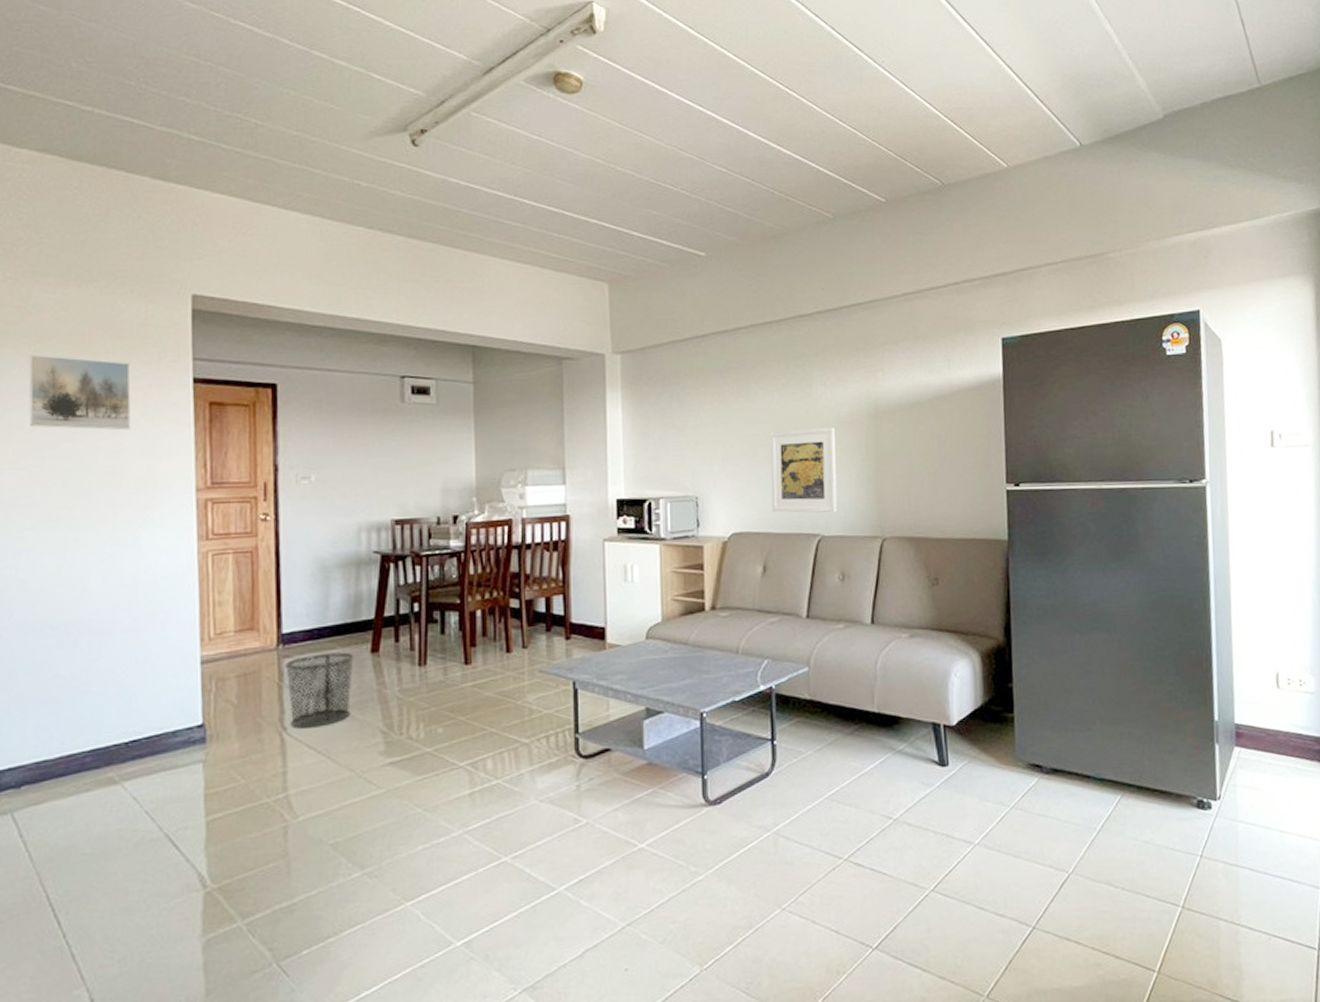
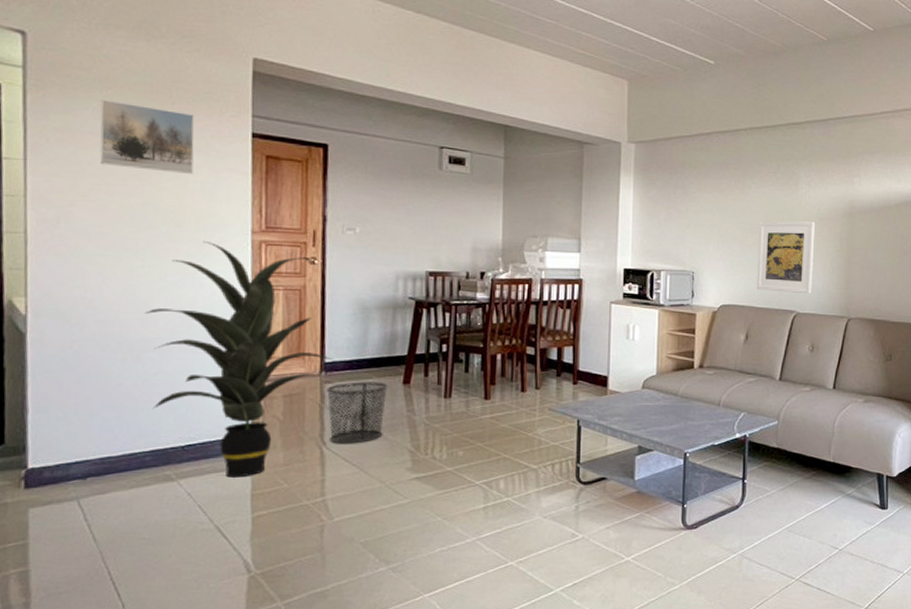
indoor plant: none [80,503,293,776] -> present [143,240,335,478]

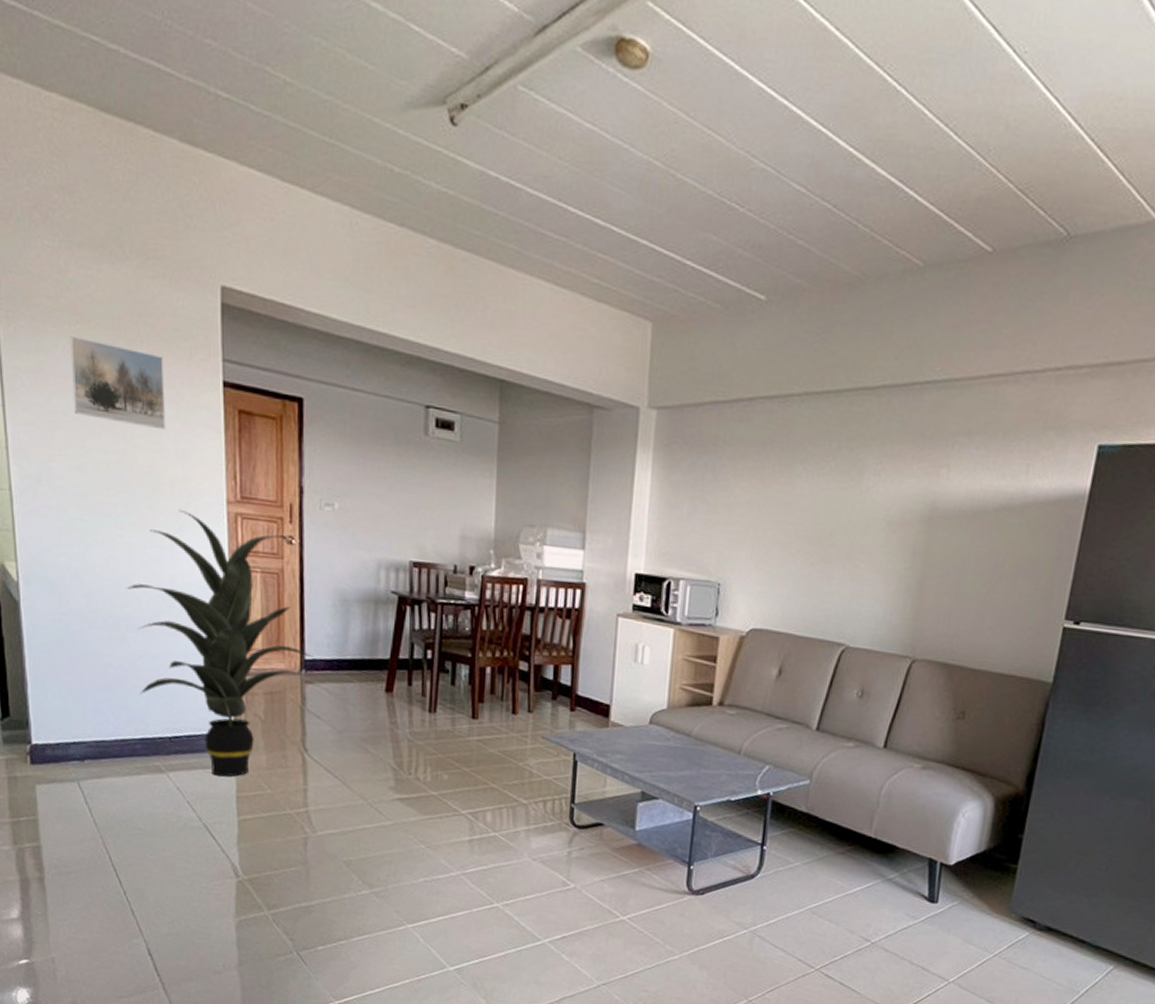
waste bin: present [326,381,388,444] -> none [307,684,370,754]
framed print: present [757,221,816,294] -> none [797,522,882,624]

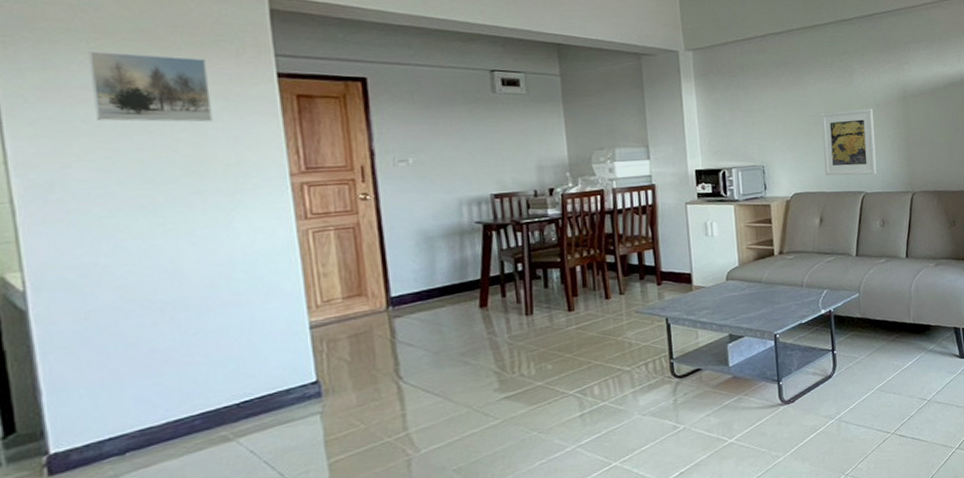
indoor plant: present [125,509,315,777] -> none [171,189,402,428]
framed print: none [797,522,882,624] -> present [821,109,877,176]

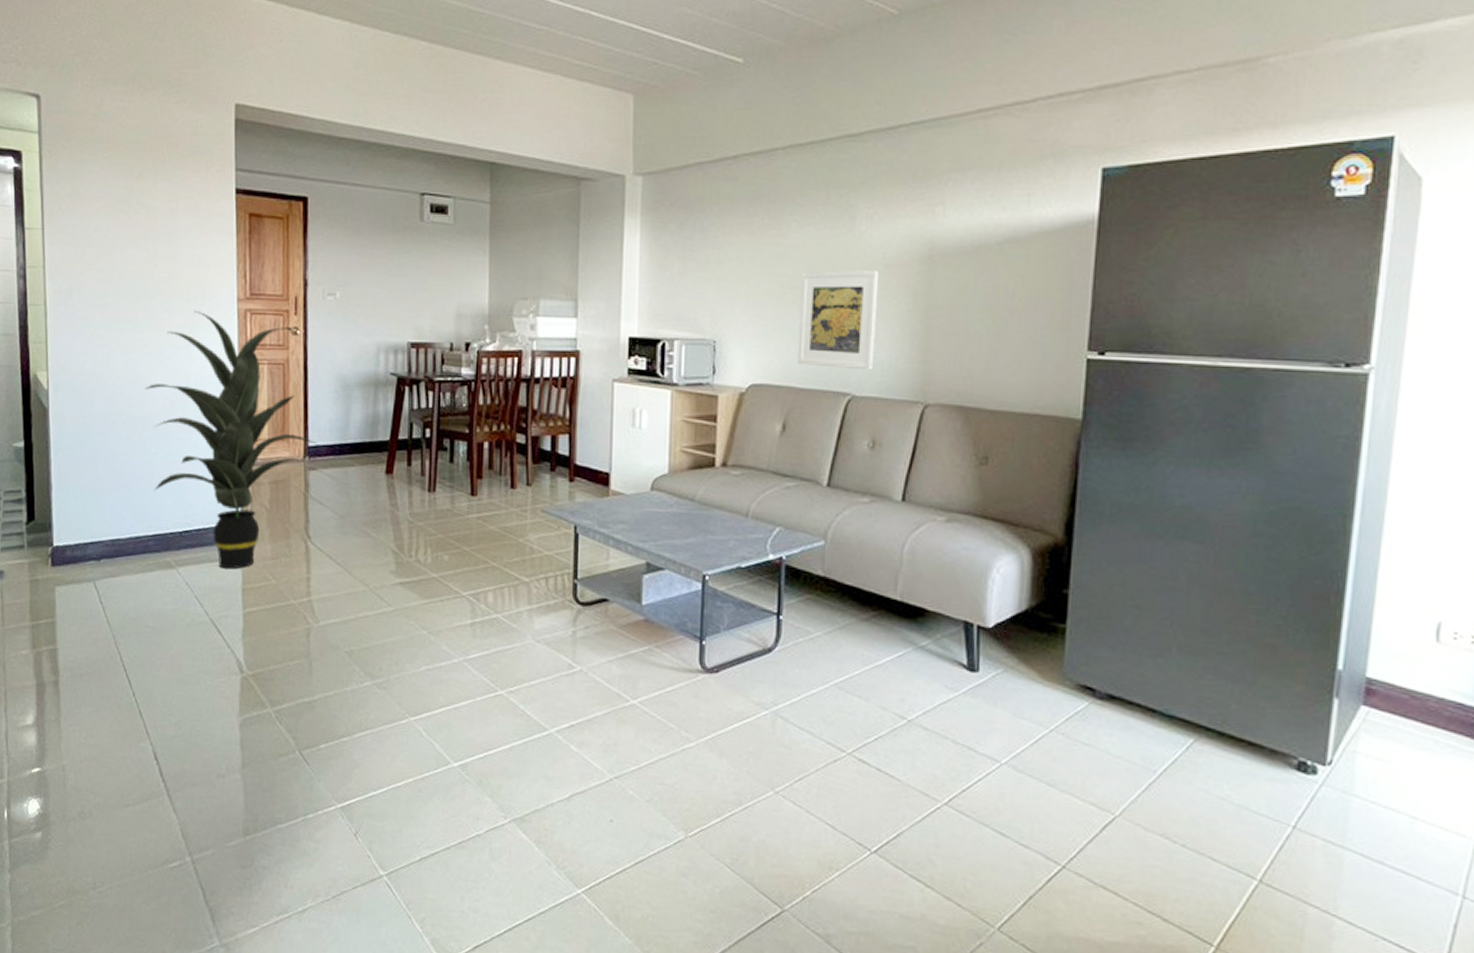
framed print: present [88,51,214,122] -> none [102,161,184,238]
indoor plant: none [171,189,402,428] -> present [144,310,318,570]

